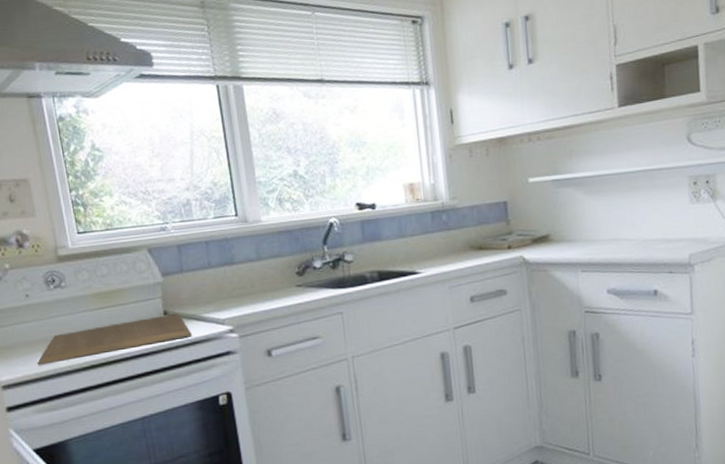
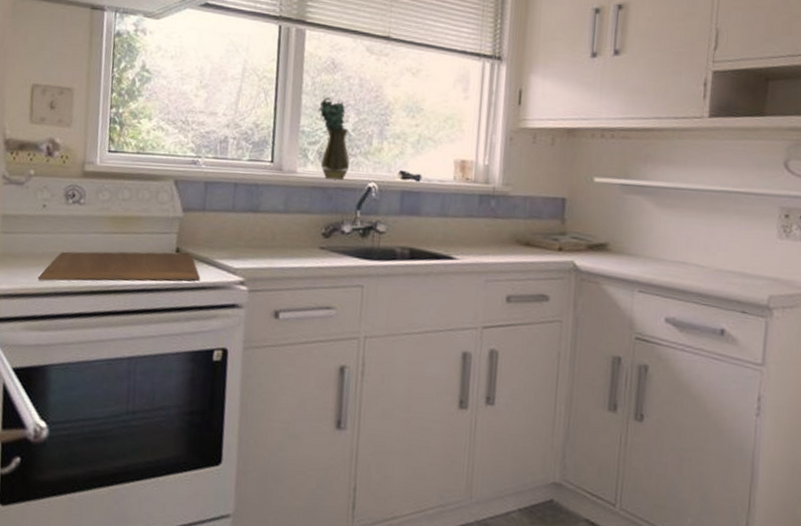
vase: none [269,145,309,222] -> present [317,96,350,180]

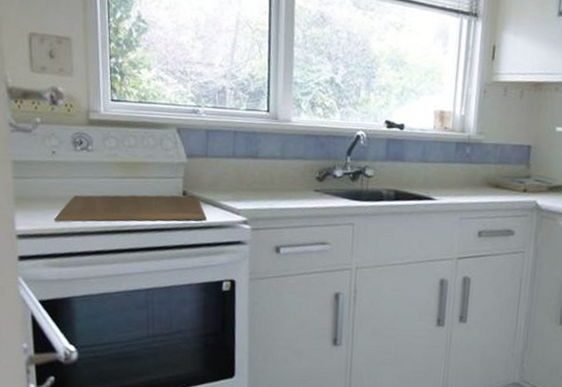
vase: present [317,96,350,180] -> none [309,49,340,129]

